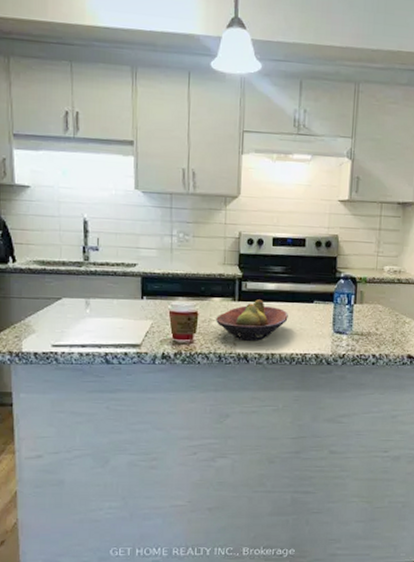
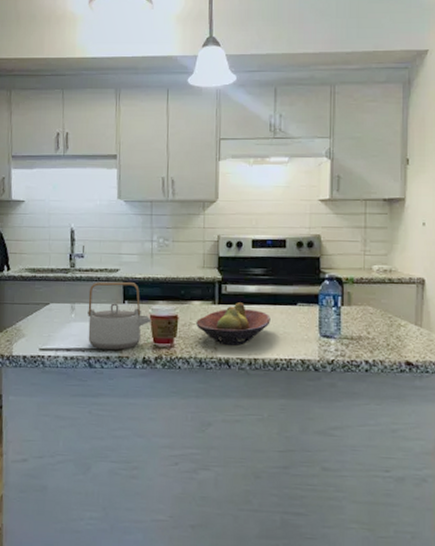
teapot: none [104,276,171,347] -> present [88,281,151,351]

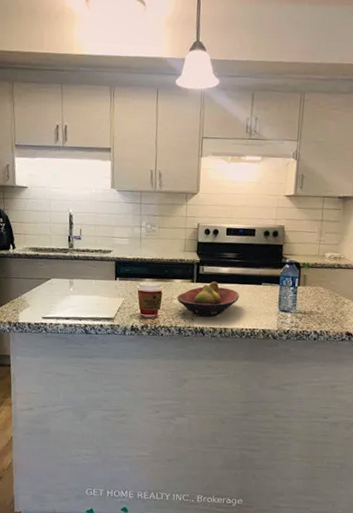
teapot: present [88,281,151,351] -> none [84,261,139,320]

